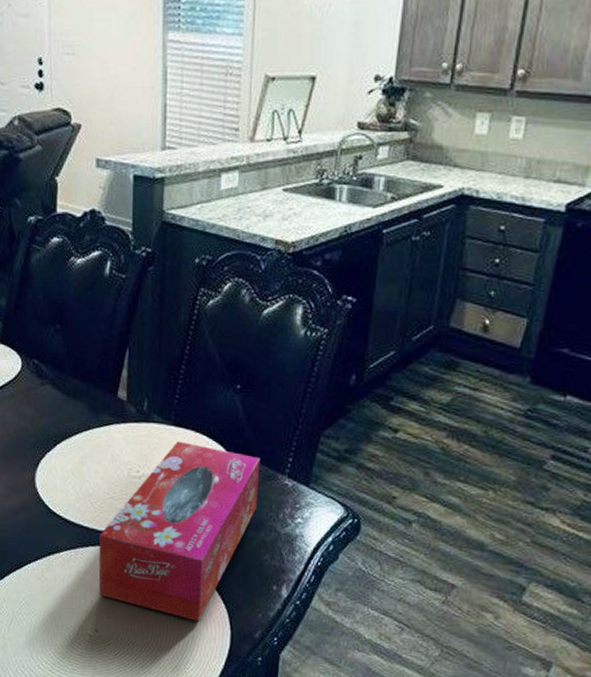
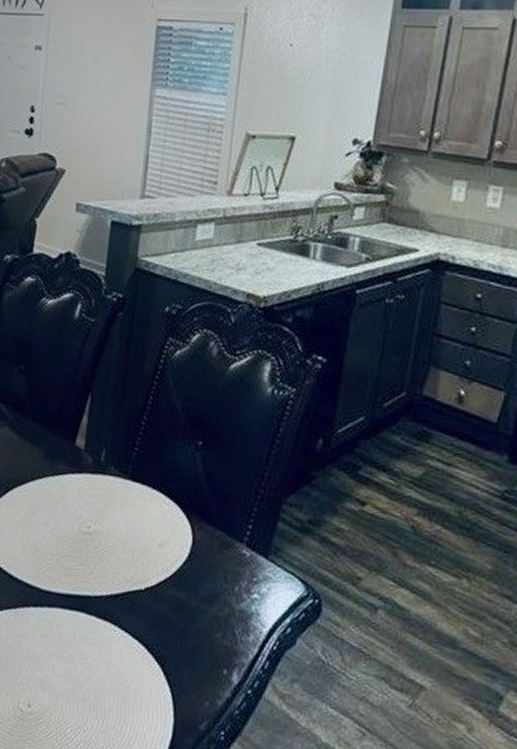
tissue box: present [99,441,260,622] -> none [36,497,218,705]

